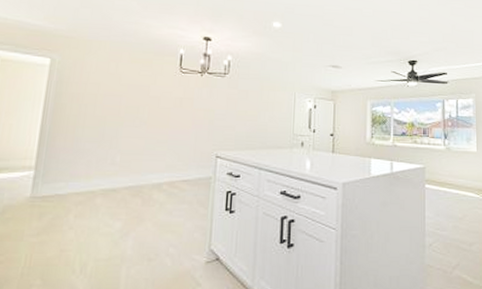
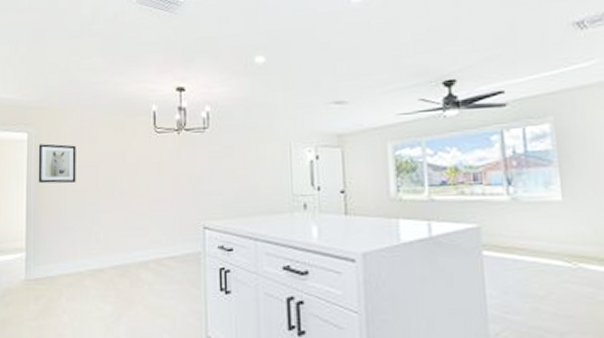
wall art: none [56,70,101,108] -> present [38,143,76,184]

